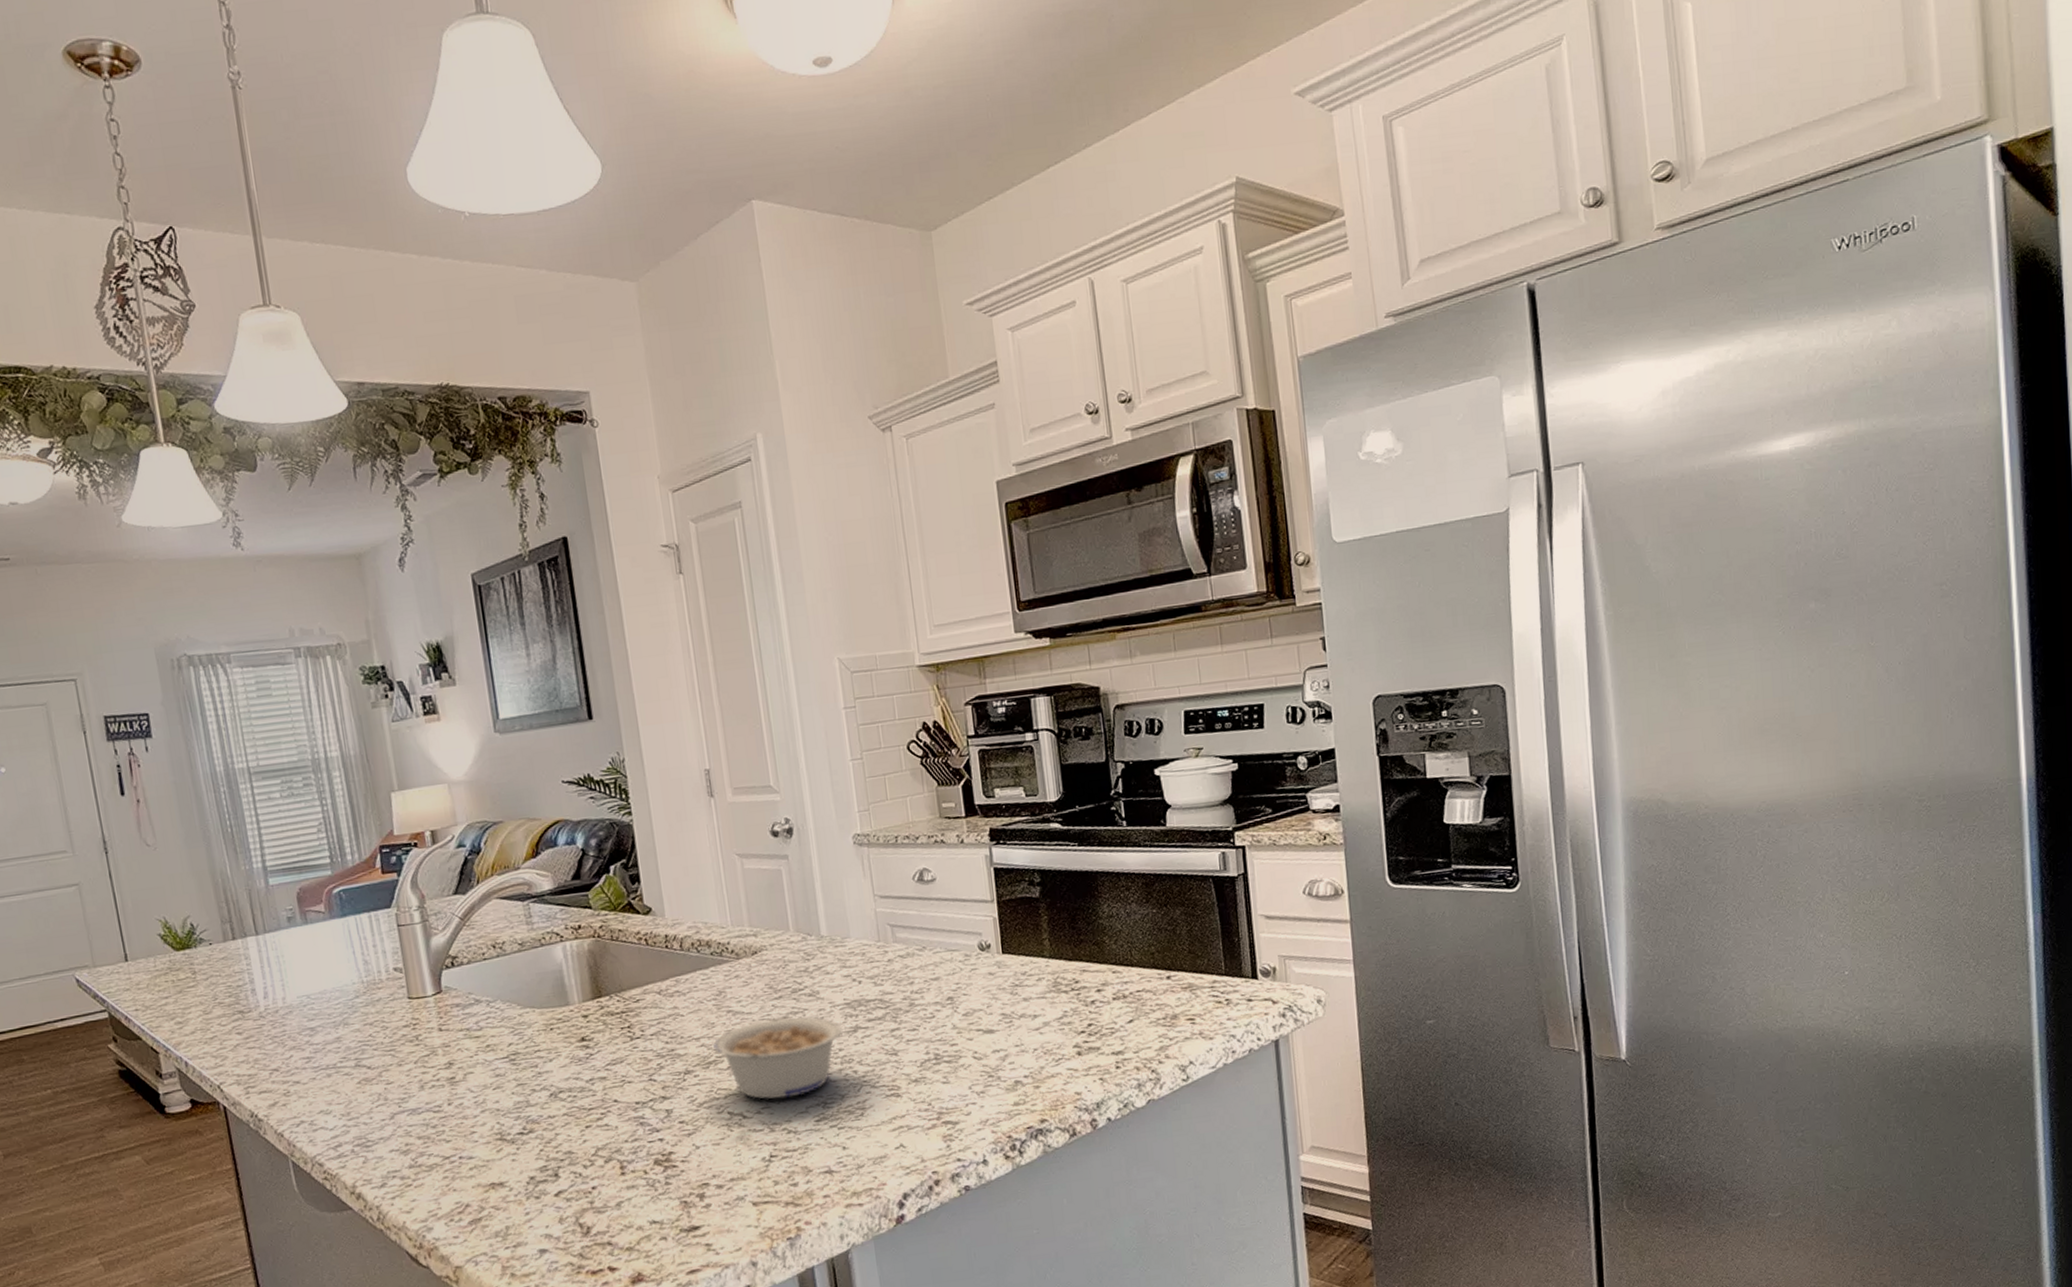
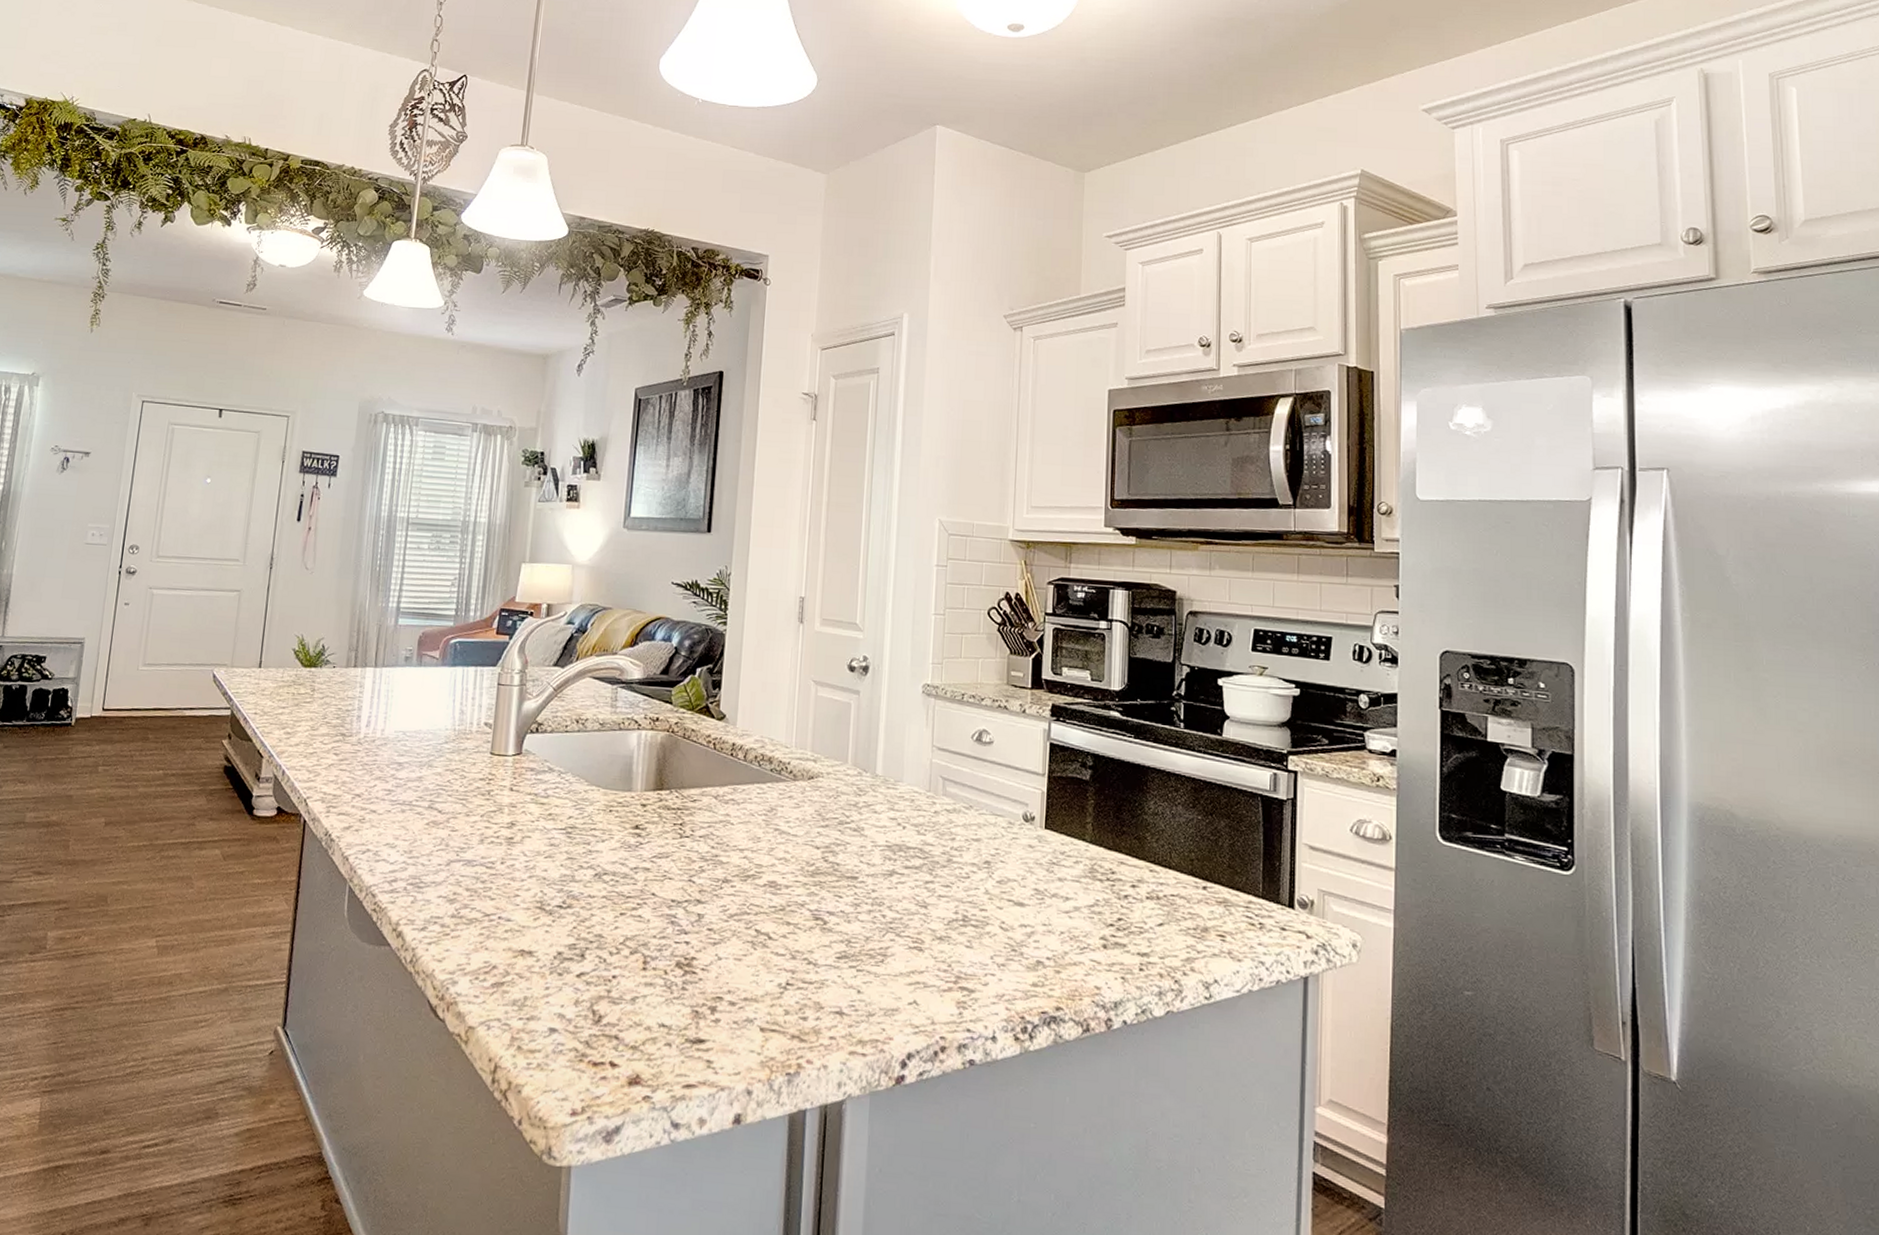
legume: present [713,1017,842,1099] -> none [755,845,879,928]

